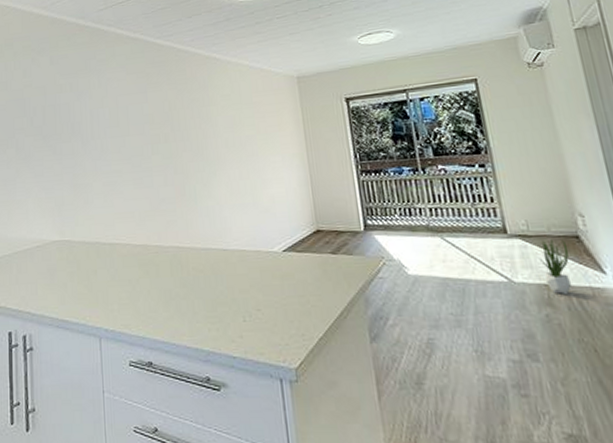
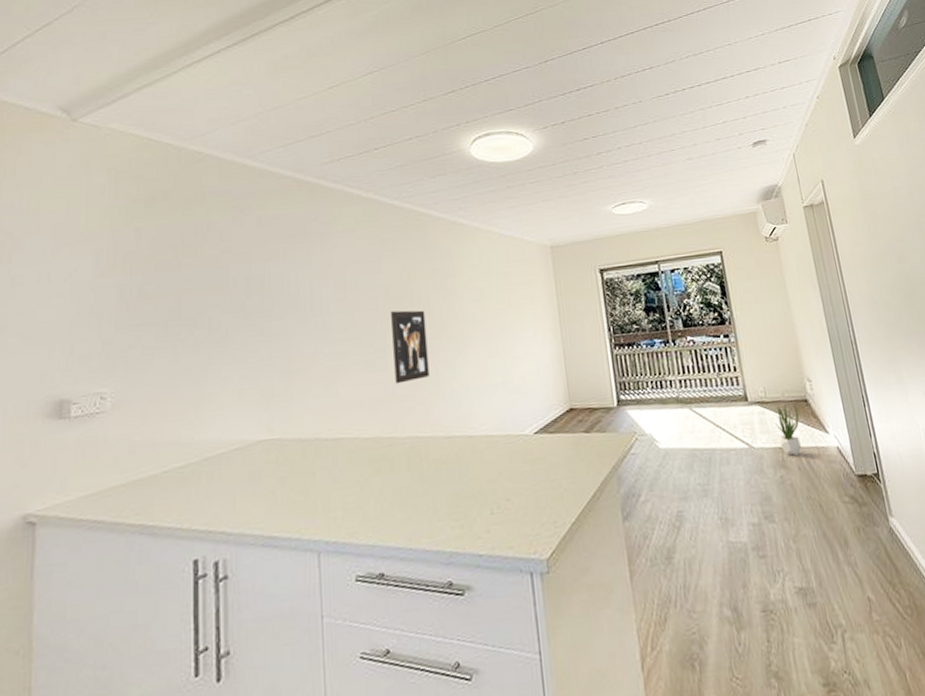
wall art: none [155,135,189,200] -> present [391,310,430,384]

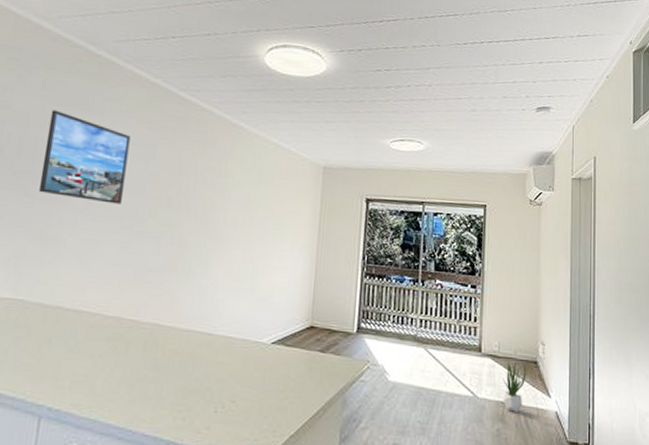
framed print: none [271,244,357,329] -> present [38,110,131,204]
wall art: present [391,310,430,384] -> none [147,199,190,270]

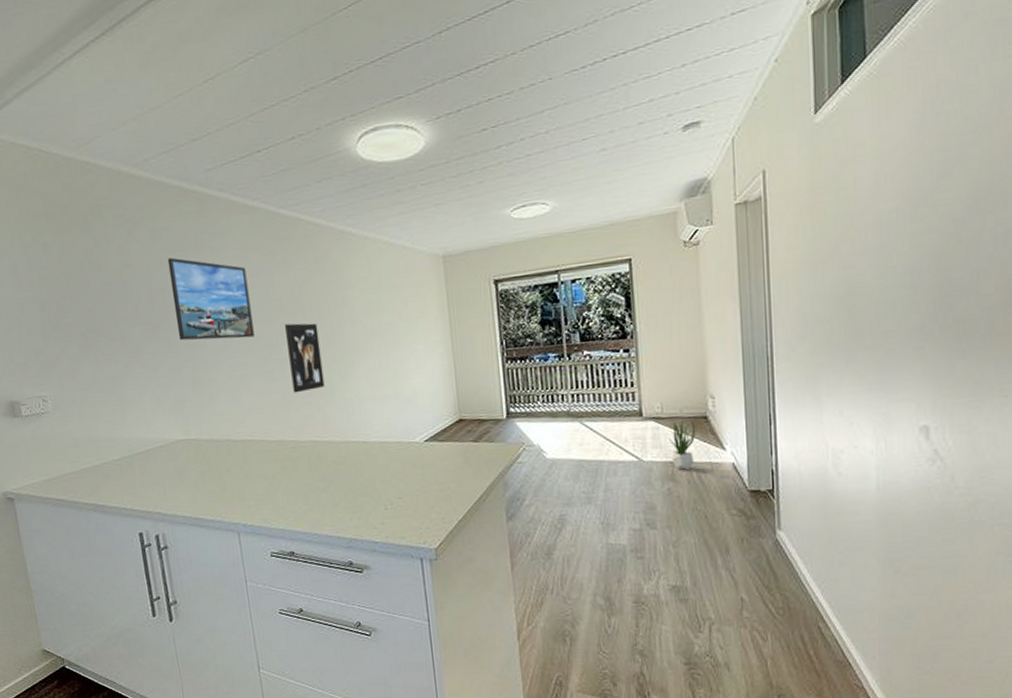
wall art: none [147,199,190,270] -> present [285,323,325,393]

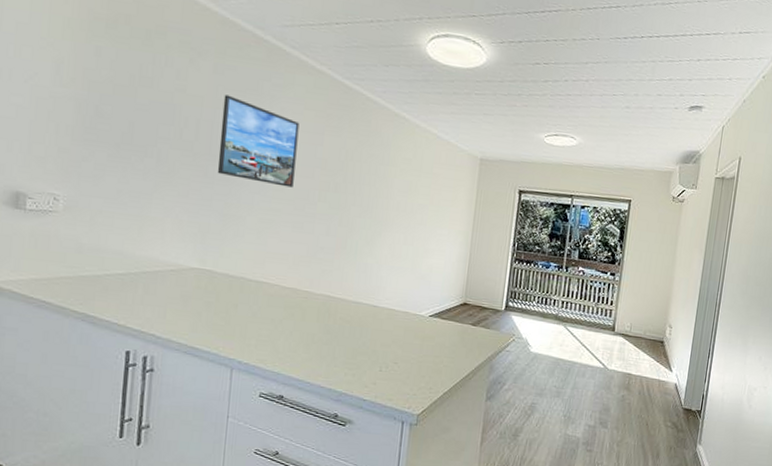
wall art: present [285,323,325,393] -> none [318,183,356,249]
potted plant: present [670,420,696,471] -> none [630,340,654,384]

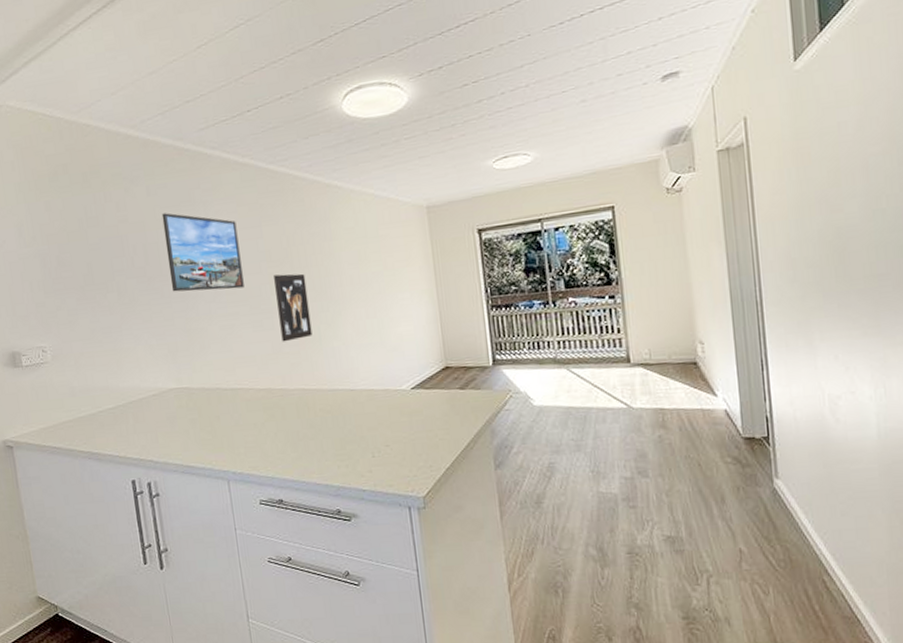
wall art: none [318,183,356,249] -> present [274,273,313,342]

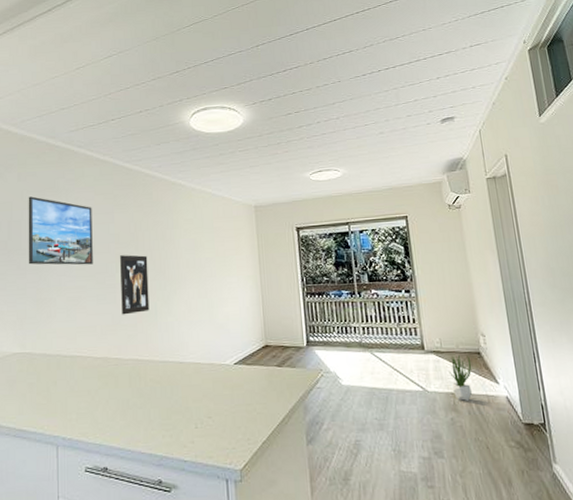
potted plant: none [659,366,686,418] -> present [450,355,472,402]

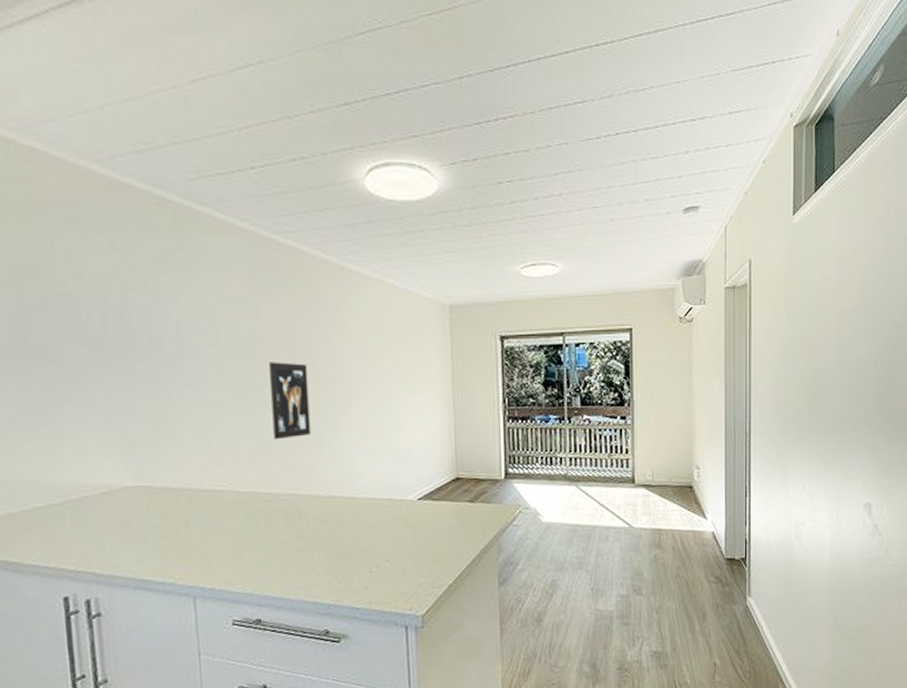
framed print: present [28,196,93,265] -> none [129,273,232,374]
potted plant: present [450,355,472,402] -> none [658,489,682,538]

